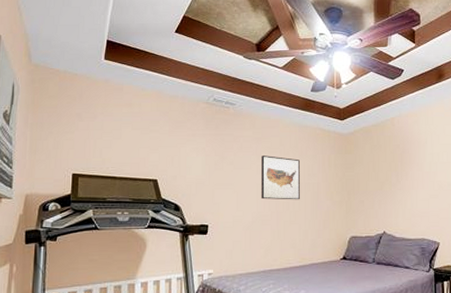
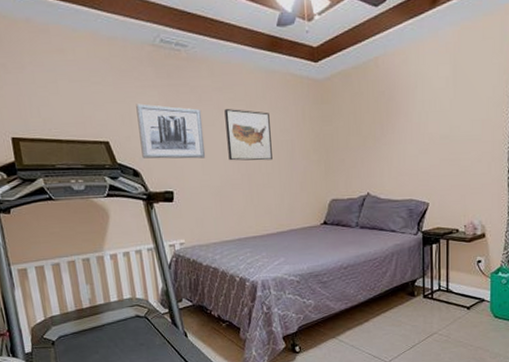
wall art: none [185,149,241,197] -> present [136,103,206,159]

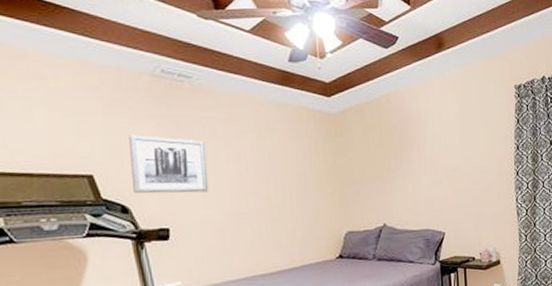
wall art: present [224,109,273,161] -> none [231,141,284,195]

